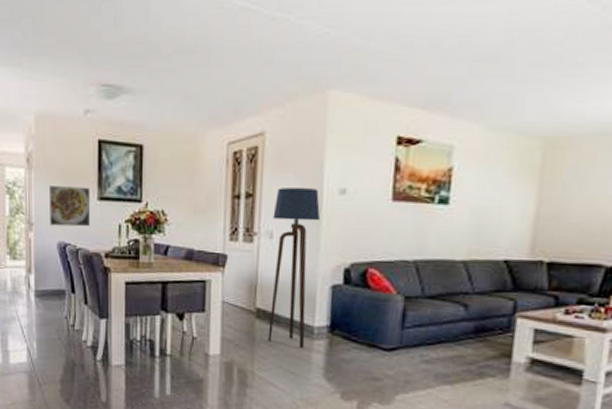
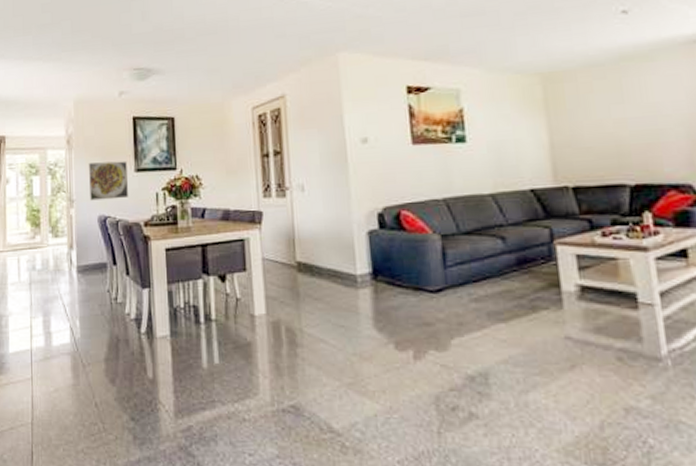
floor lamp: present [268,188,321,348] -> none [301,140,350,298]

